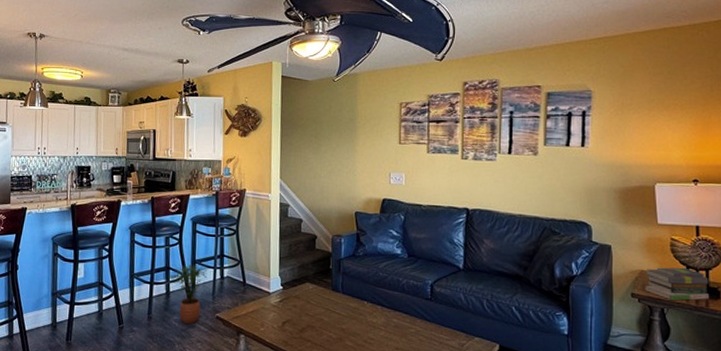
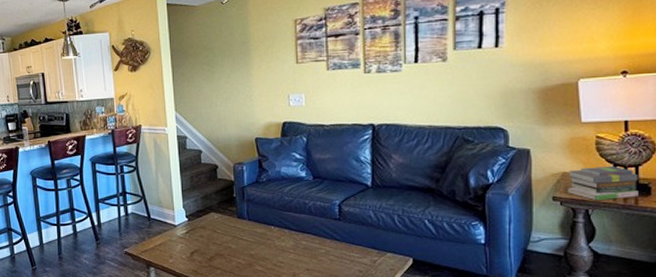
potted plant: present [168,263,208,325] -> none [74,203,112,261]

